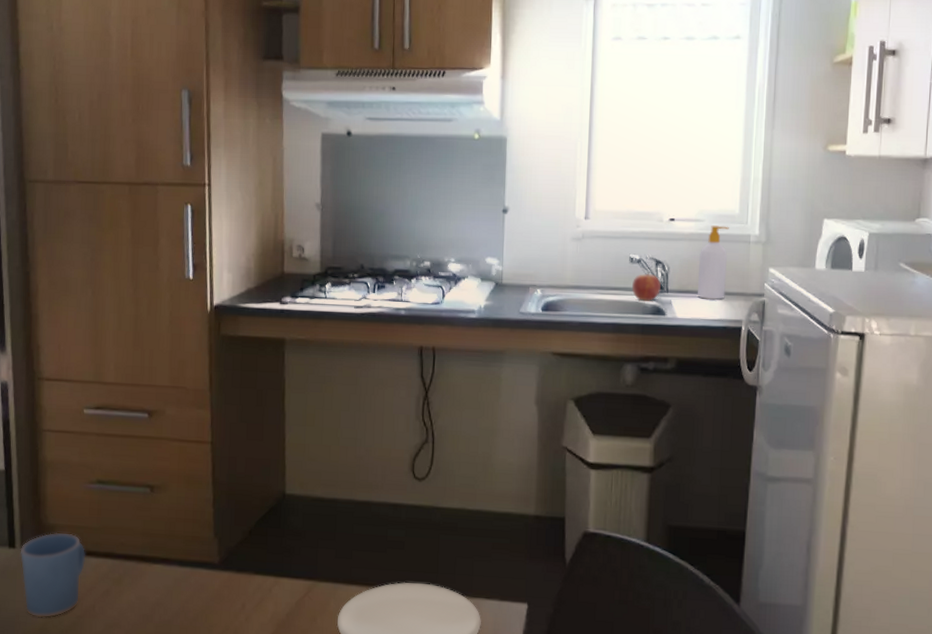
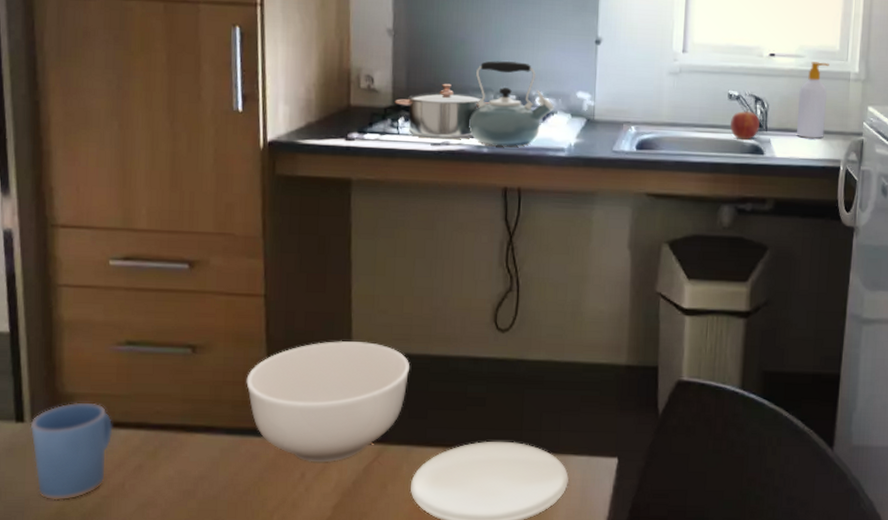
bowl: none [195,484,337,595] -> present [246,340,410,463]
cooking pot: none [322,251,406,303] -> present [394,83,490,140]
kettle: none [388,230,465,309] -> present [469,61,554,146]

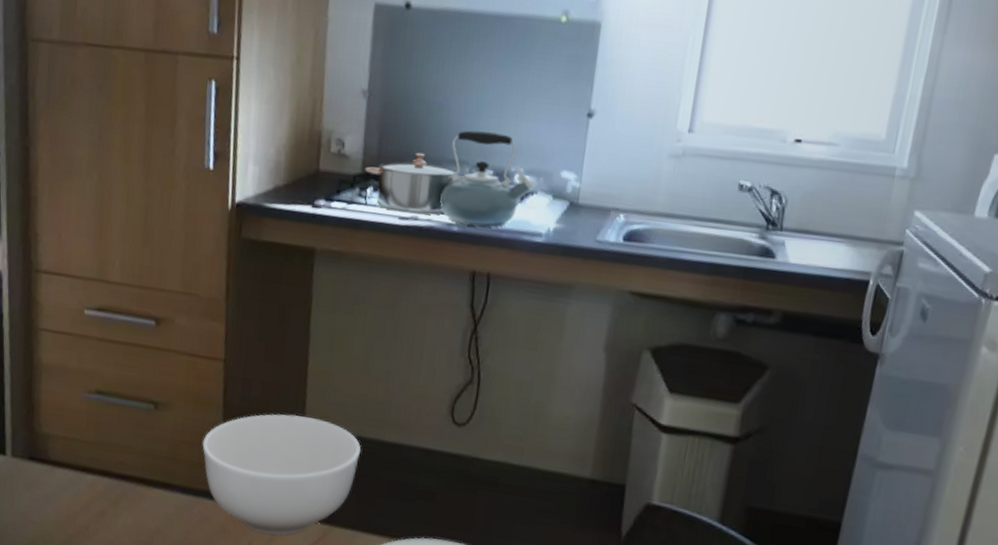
mug: present [30,402,113,499] -> none [11,442,81,533]
fruit: present [730,109,760,140] -> none [737,203,775,239]
soap bottle: present [797,62,829,139] -> none [819,152,870,245]

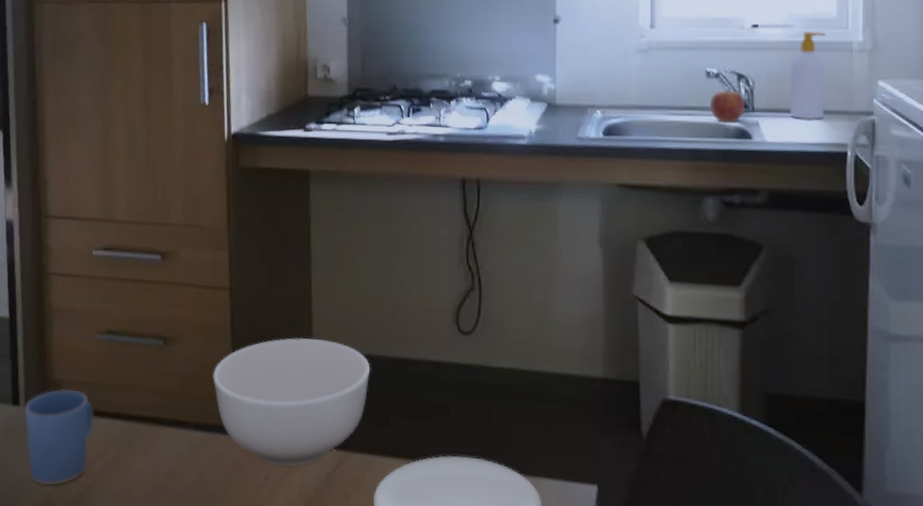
mug: none [11,442,81,533] -> present [24,388,94,485]
cooking pot: present [364,152,464,215] -> none [350,70,445,129]
kettle: present [440,130,535,227] -> none [424,45,512,134]
fruit: none [737,203,775,239] -> present [710,88,745,122]
soap bottle: none [819,152,870,245] -> present [789,32,826,119]

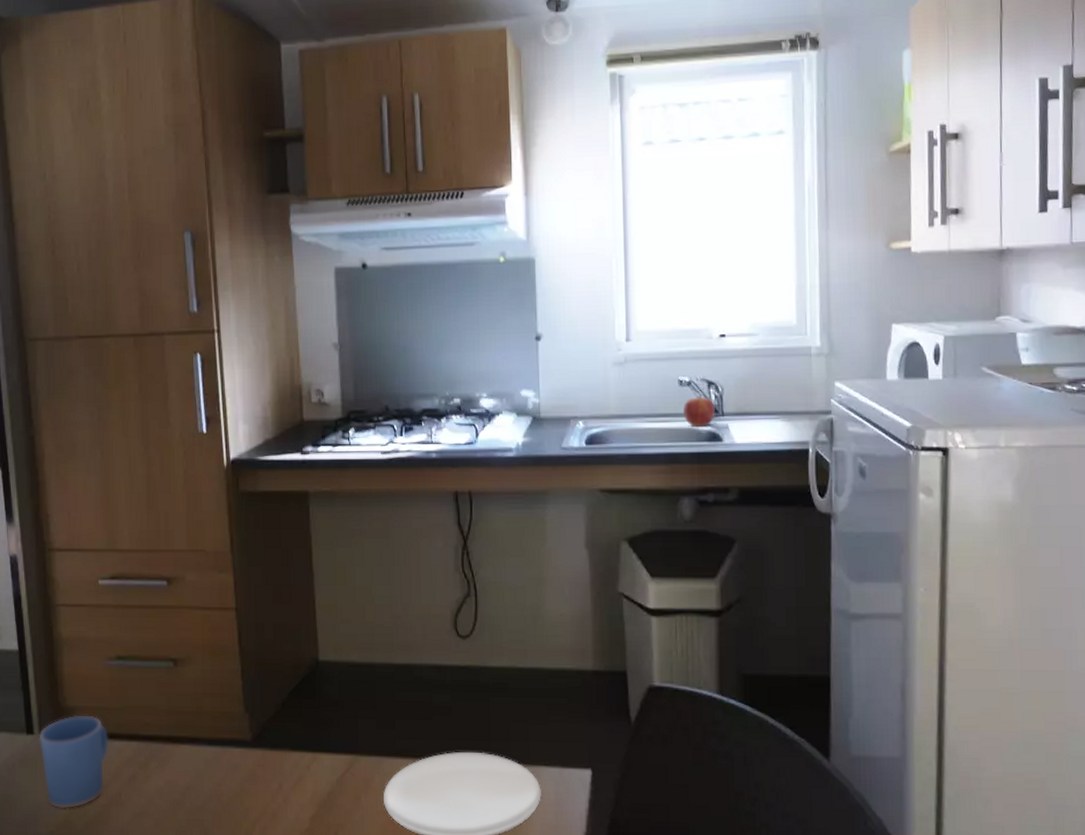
bowl: present [213,337,371,466] -> none [223,651,376,773]
soap bottle: present [789,32,826,119] -> none [755,339,788,421]

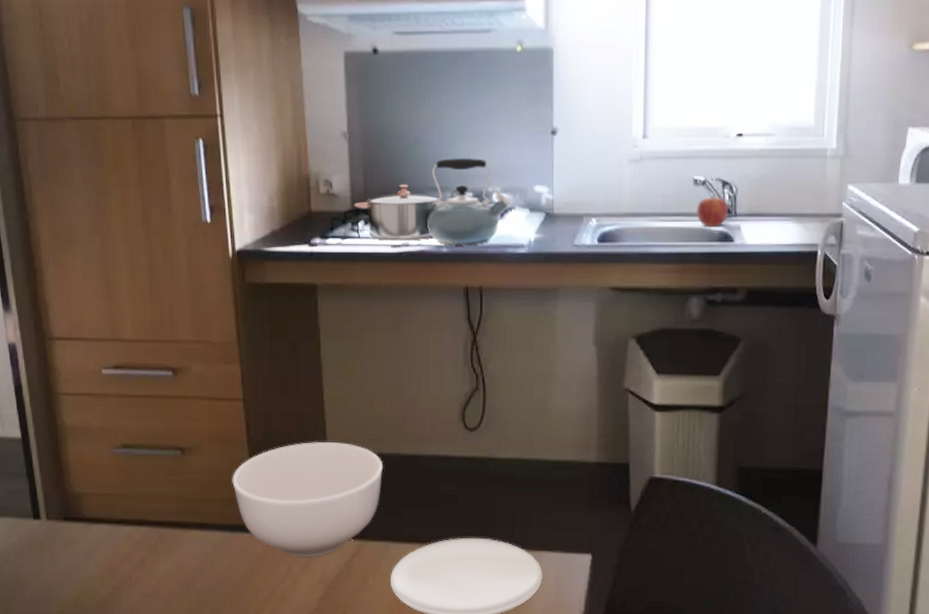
mug: present [38,715,109,808] -> none [45,501,117,589]
bowl: none [223,651,376,773] -> present [232,441,384,557]
cooking pot: none [344,391,435,447] -> present [353,184,447,241]
kettle: none [416,365,499,450] -> present [428,158,512,245]

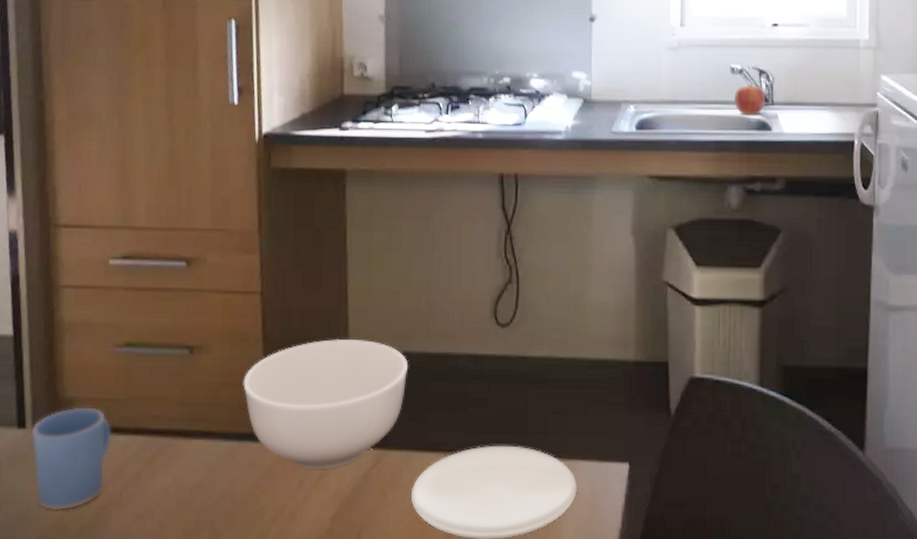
mug: none [45,501,117,589] -> present [31,407,112,510]
cooking pot: present [353,184,447,241] -> none [388,68,483,126]
kettle: present [428,158,512,245] -> none [463,43,549,131]

